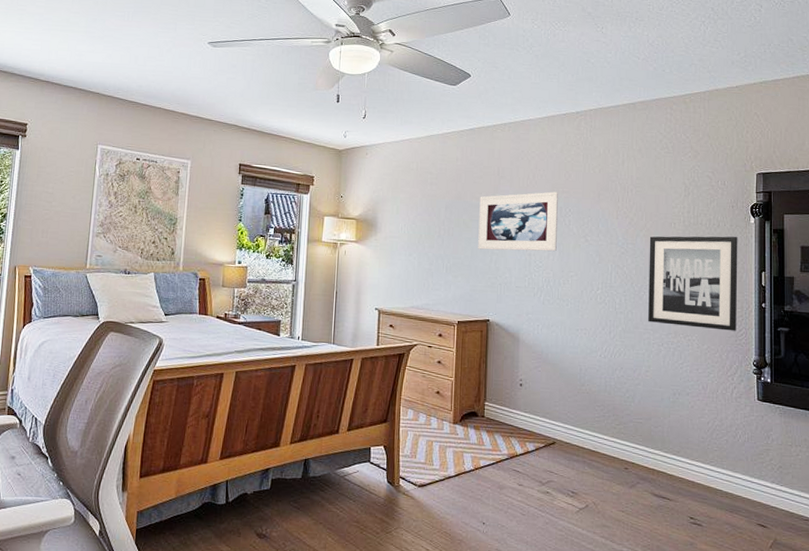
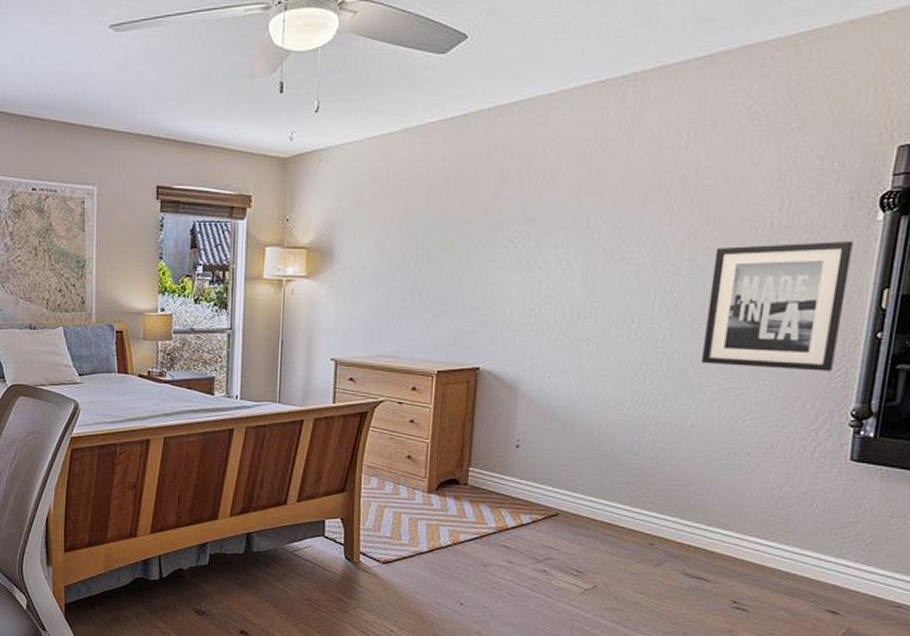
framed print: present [478,191,559,252] -> none [468,194,587,279]

